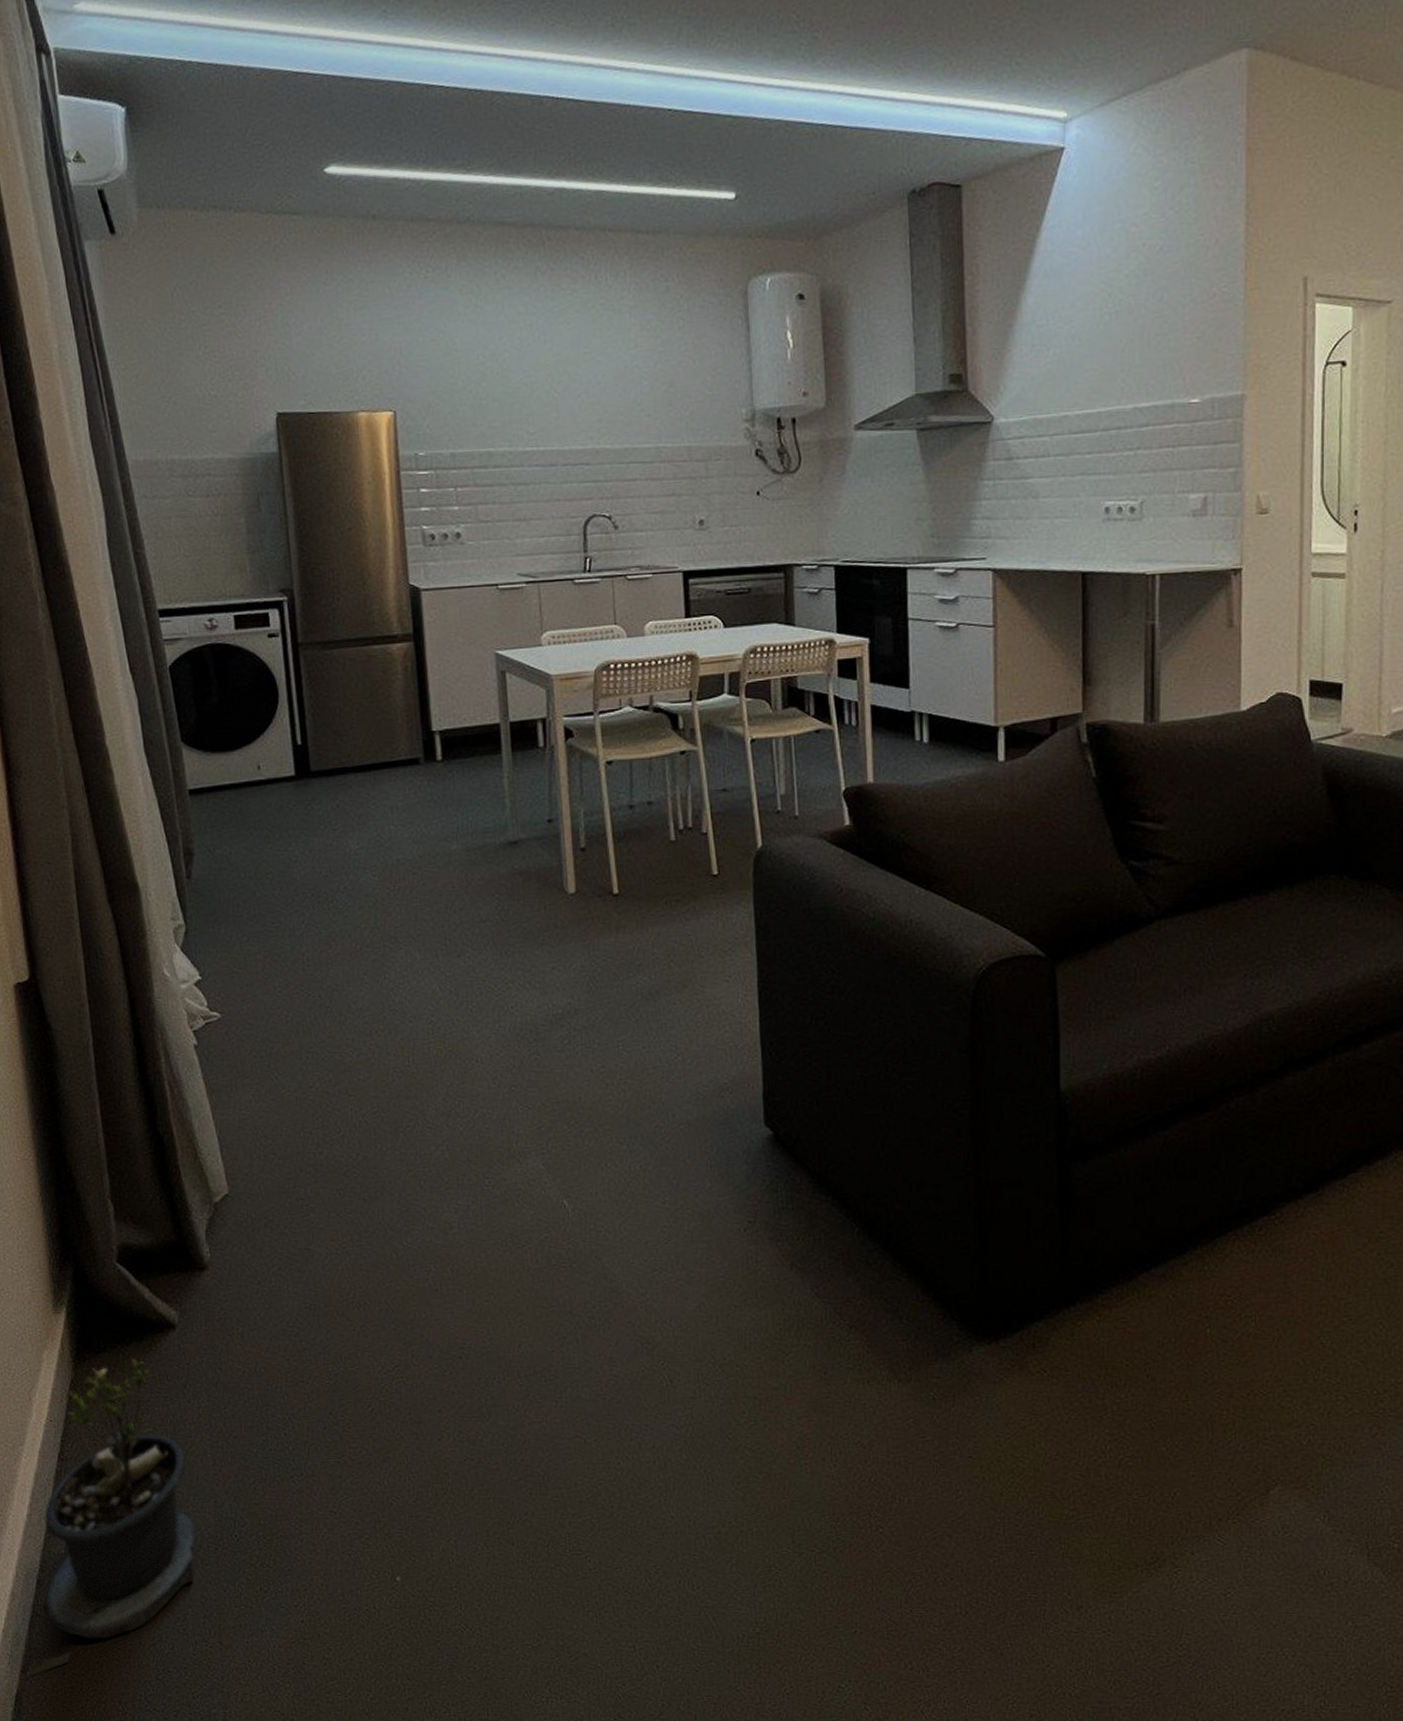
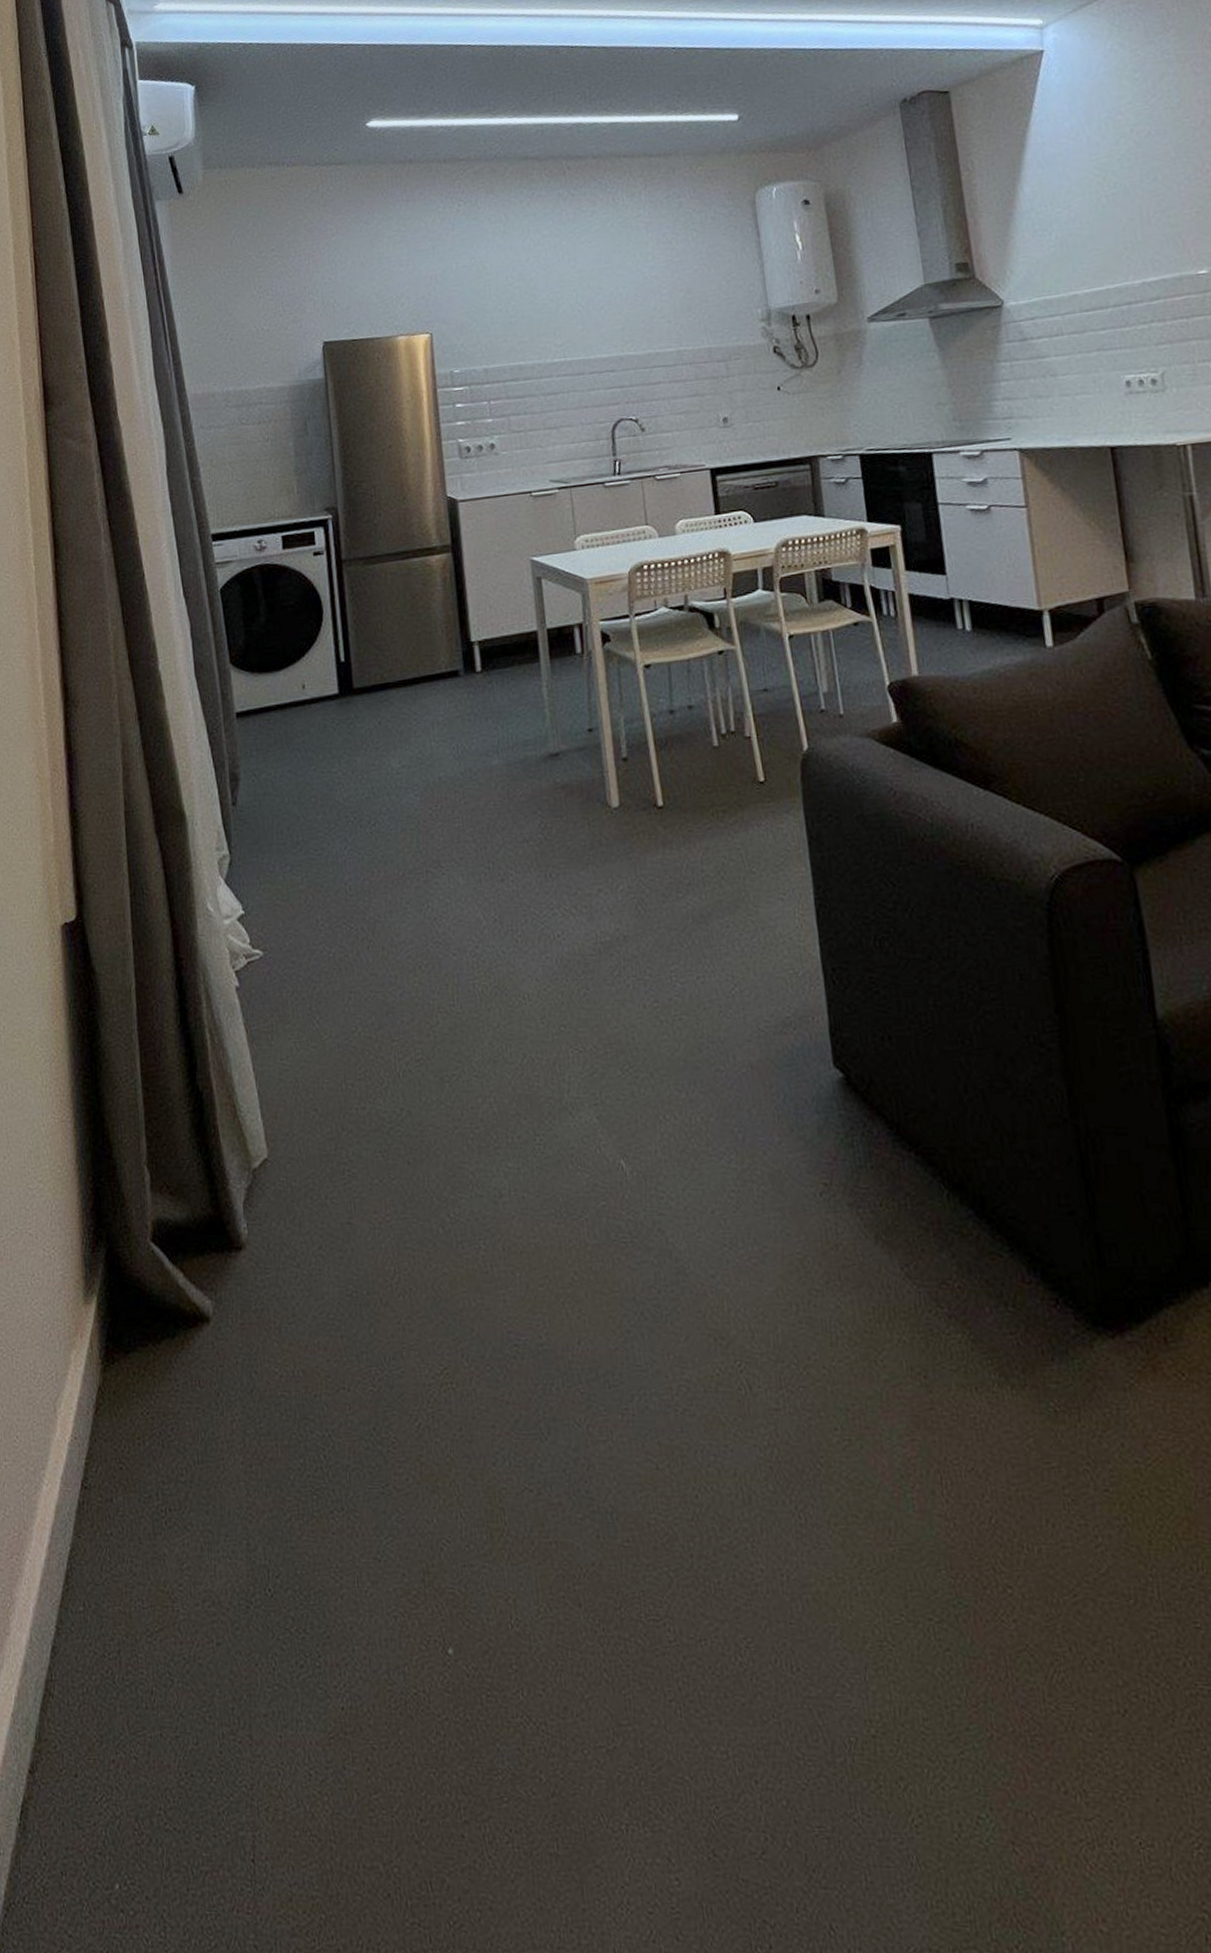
potted plant: present [29,1359,197,1677] -> none [37,1360,228,1780]

